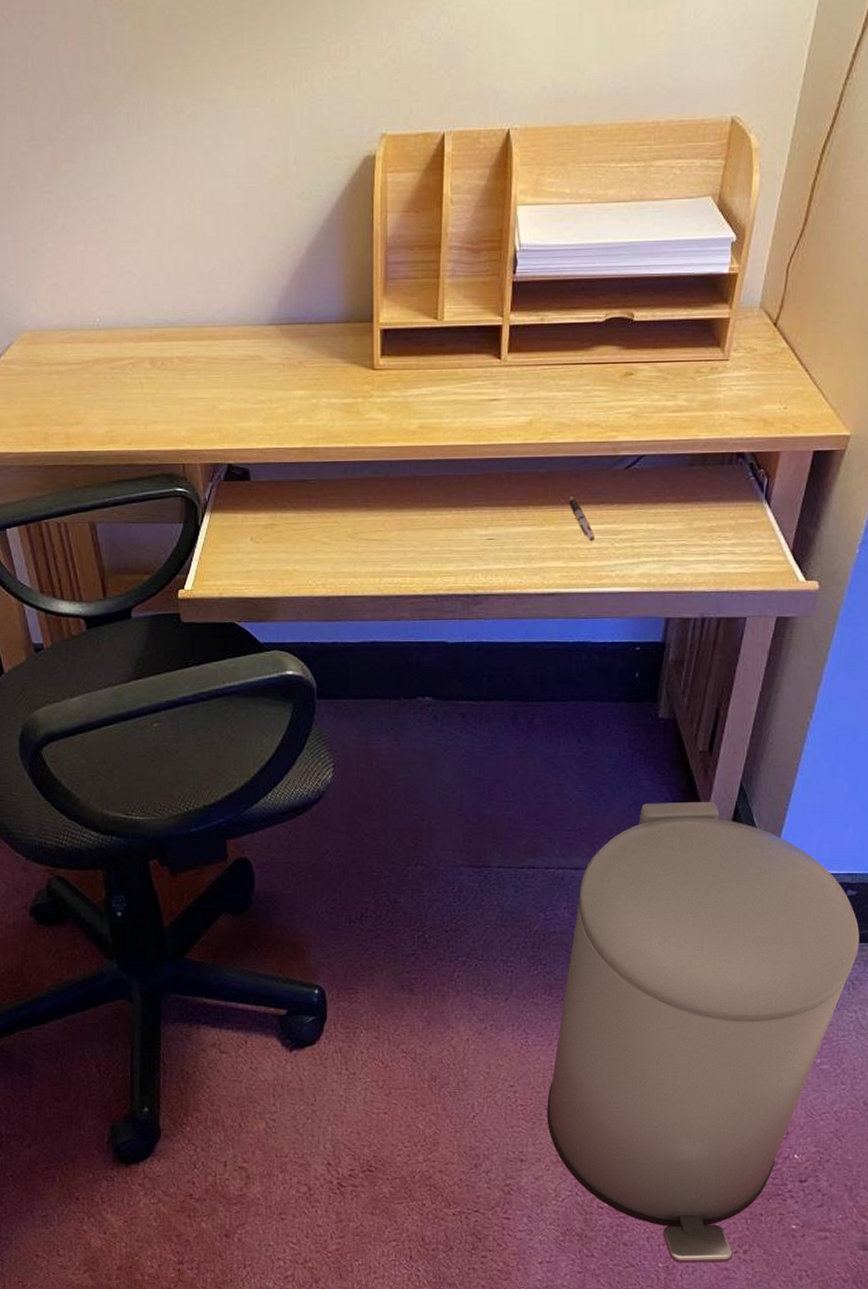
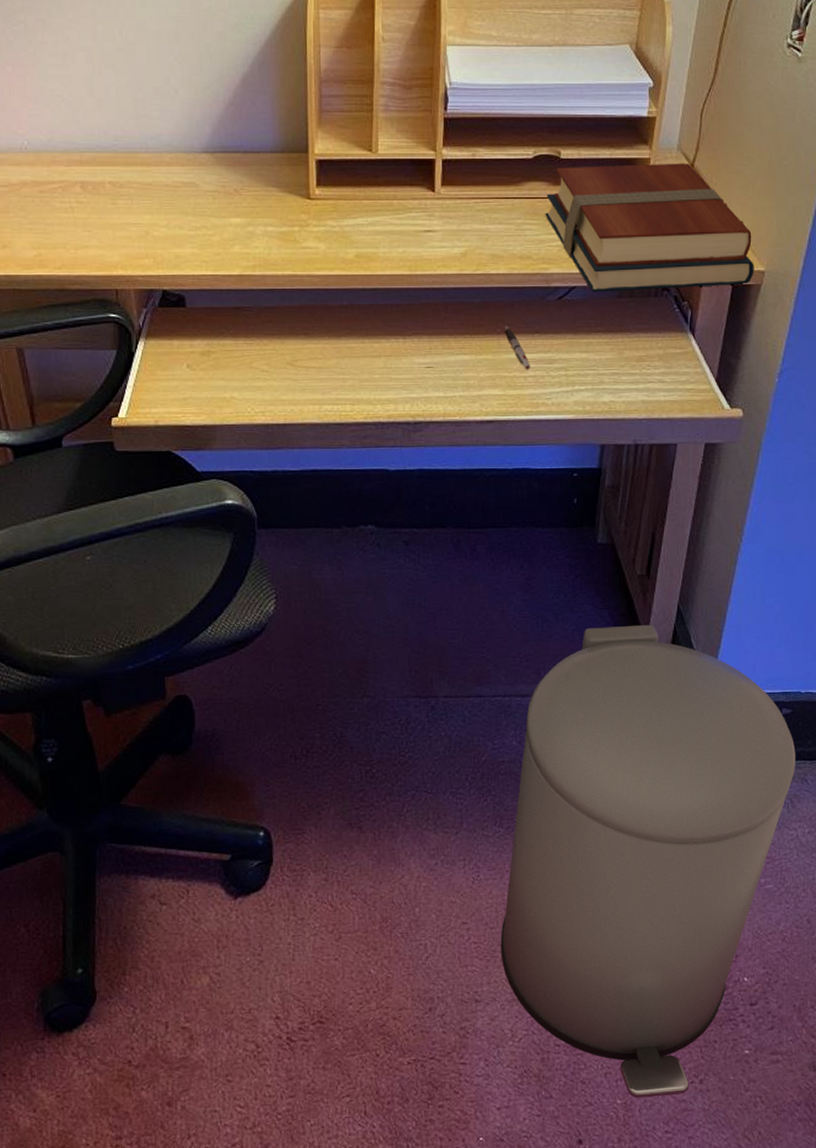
books: none [615,321,839,461] -> present [545,163,754,292]

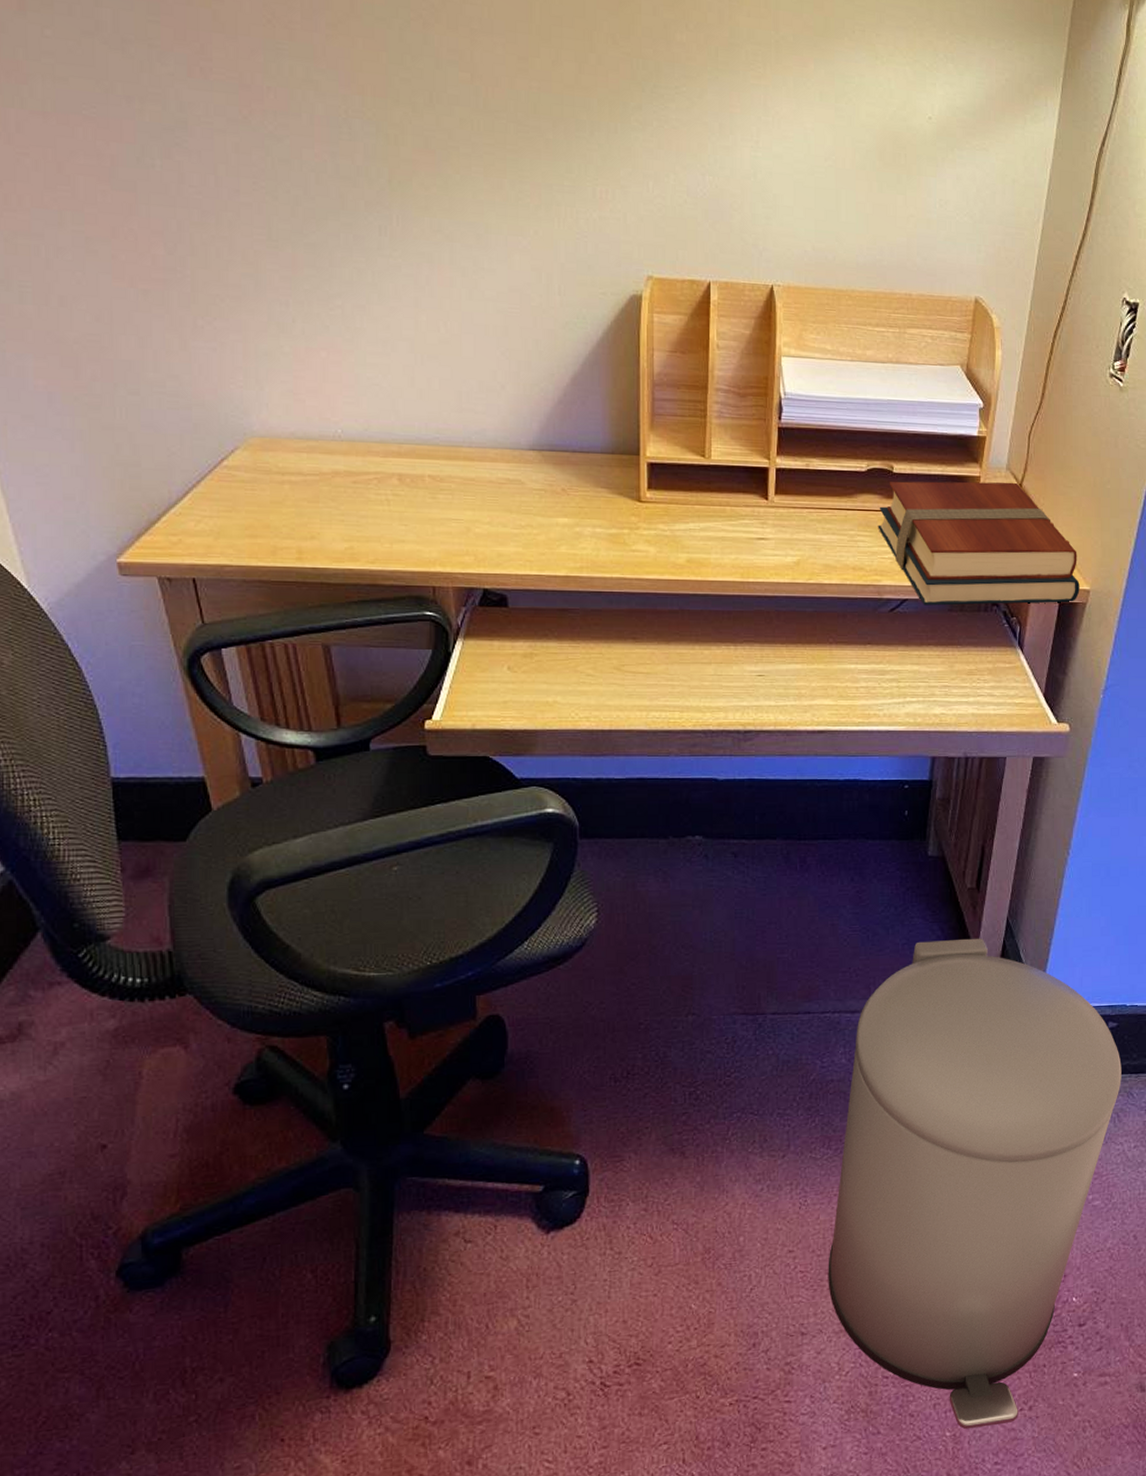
pen: present [504,325,531,370] -> none [836,635,863,681]

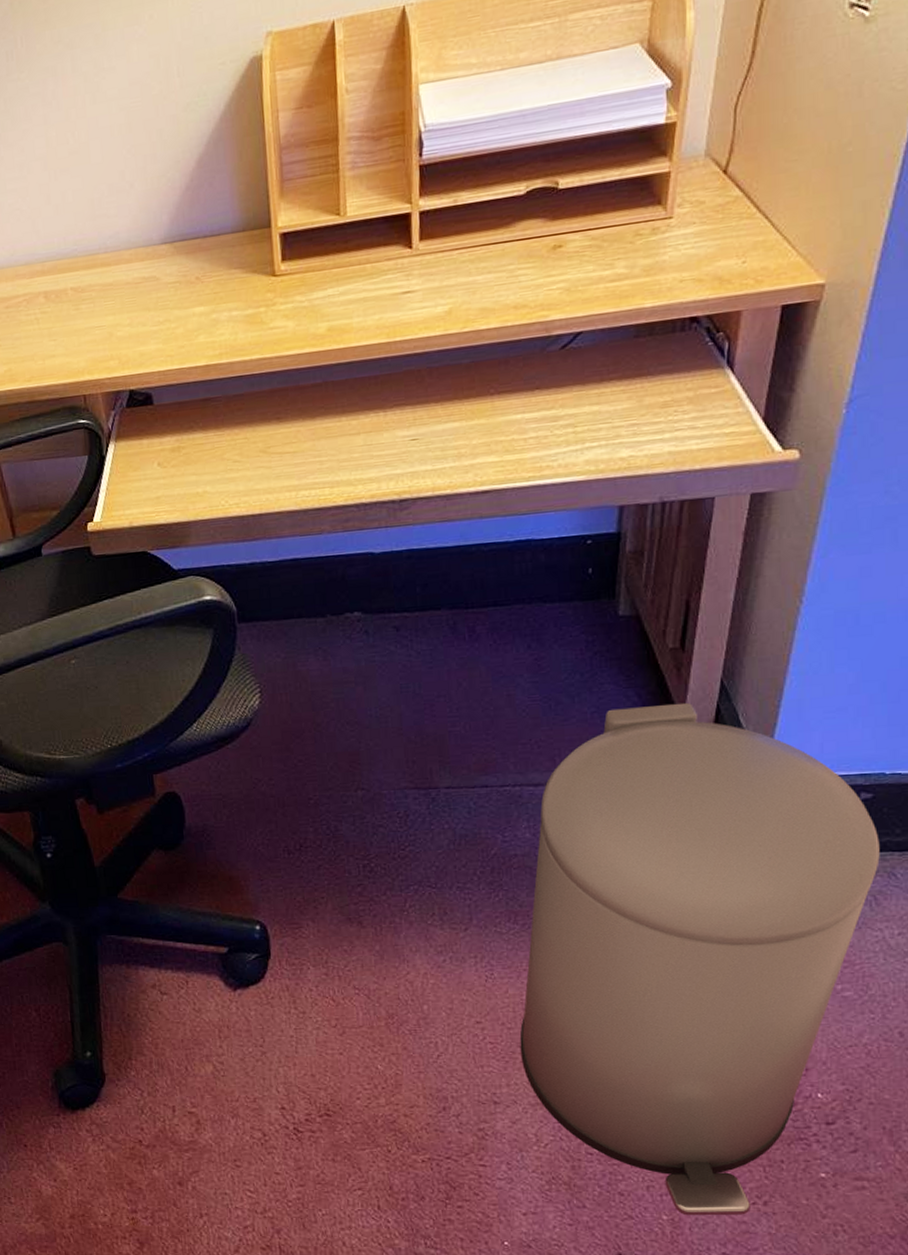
books: present [878,481,1080,606] -> none [542,169,811,336]

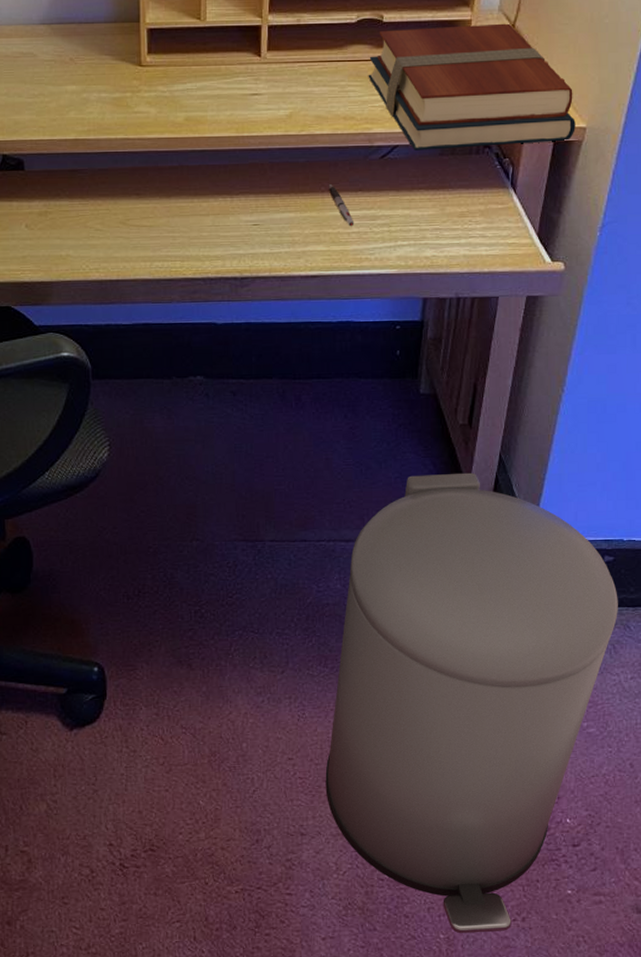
pen: none [498,384,532,432] -> present [328,183,355,227]
books: none [542,169,811,336] -> present [368,23,576,151]

